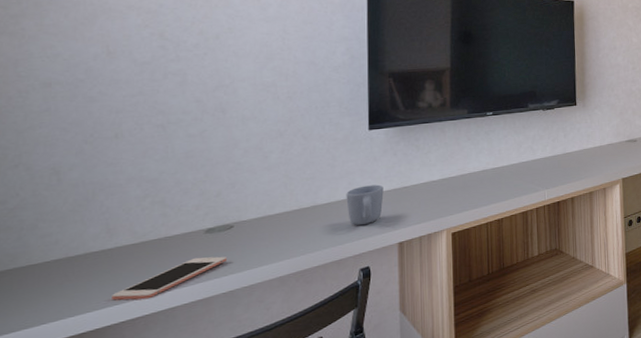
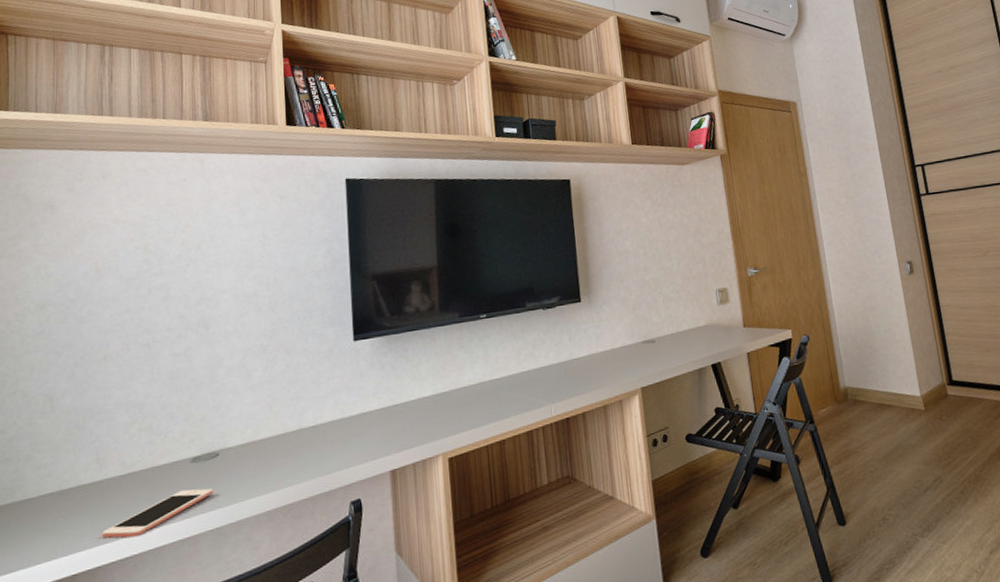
mug: present [346,184,384,225] -> none [333,403,373,451]

